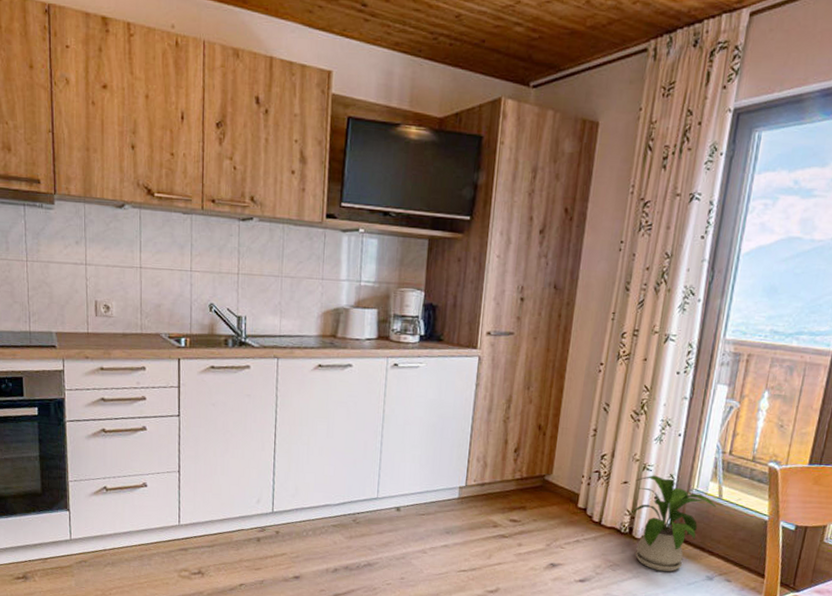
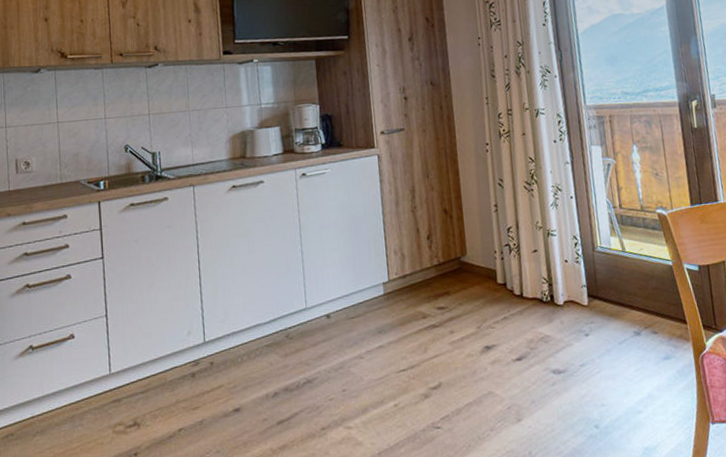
house plant: present [630,475,716,572] -> none [544,239,622,335]

